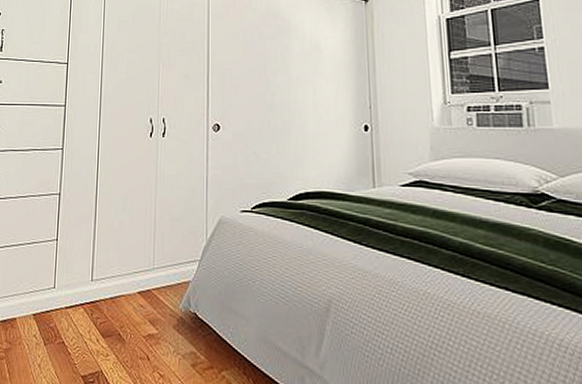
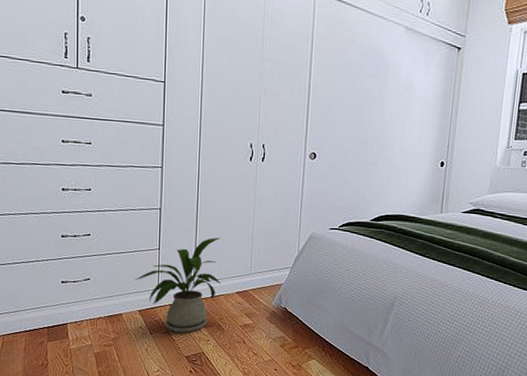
house plant: none [31,225,121,345] -> present [135,238,221,334]

